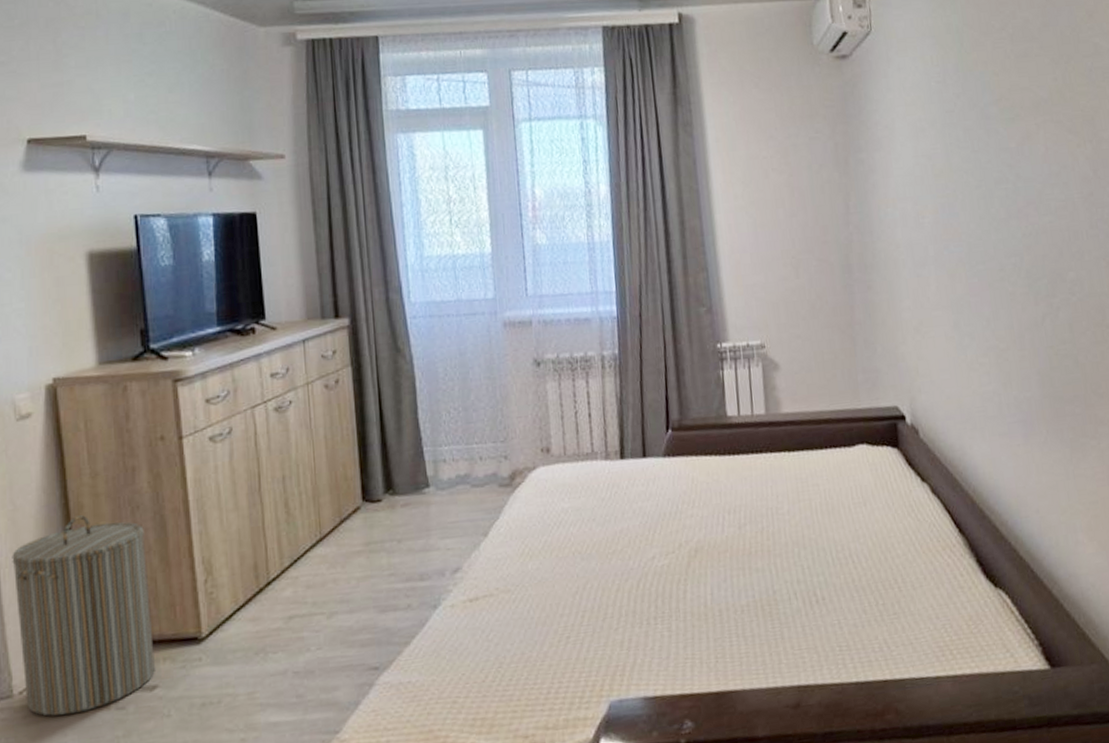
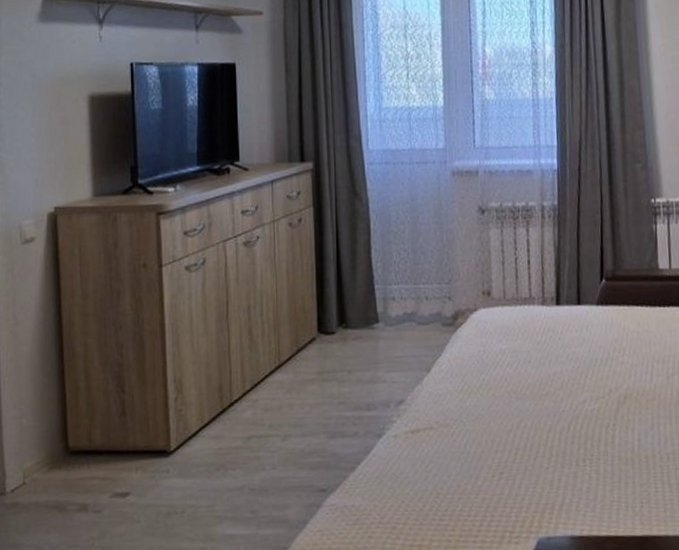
laundry hamper: present [12,515,155,716] -> none [11,332,128,515]

